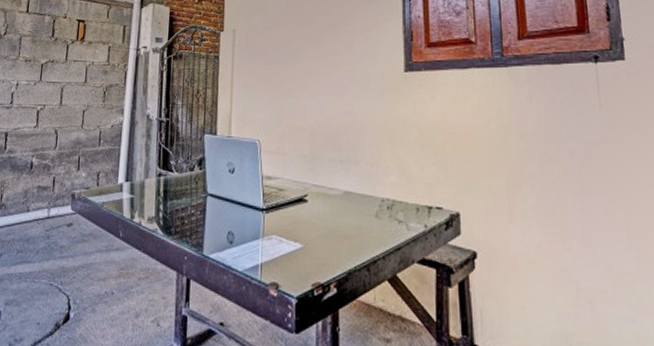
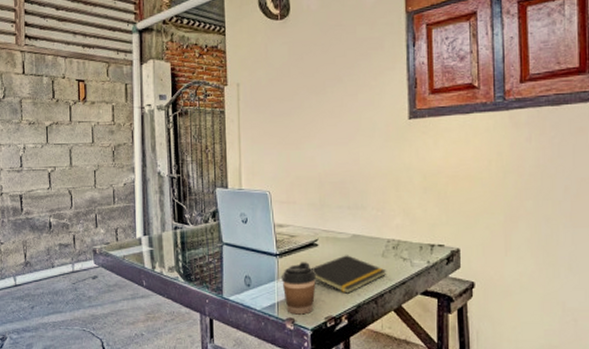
coffee cup: none [267,219,305,280] -> present [282,262,317,315]
notepad: none [300,213,381,258] -> present [312,255,387,294]

